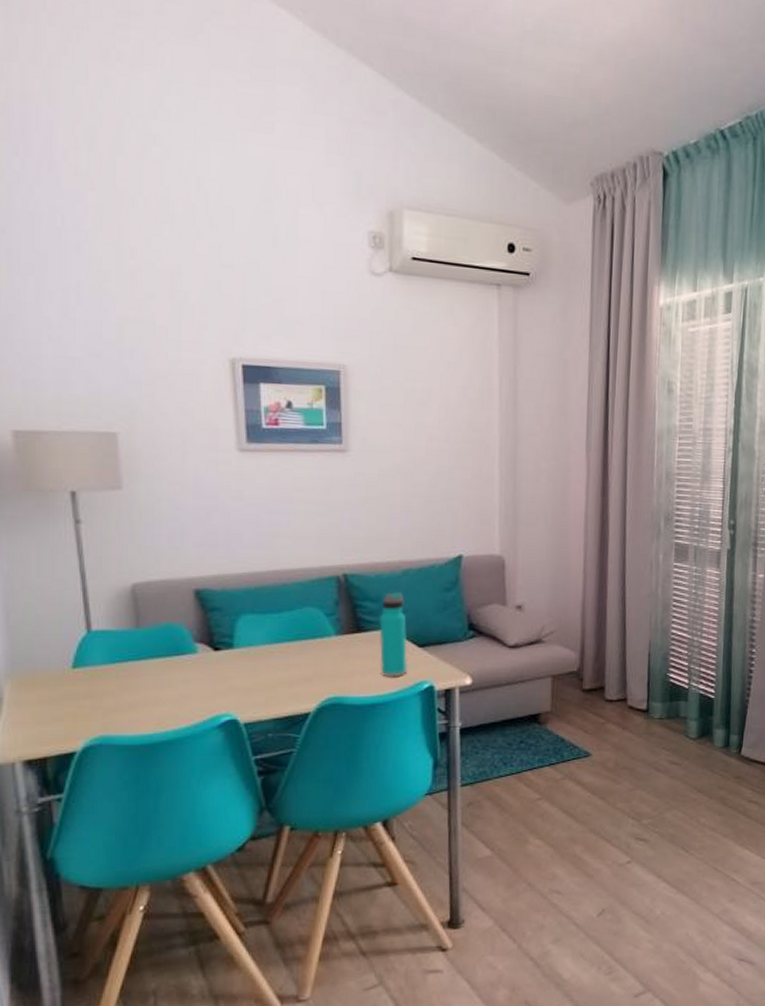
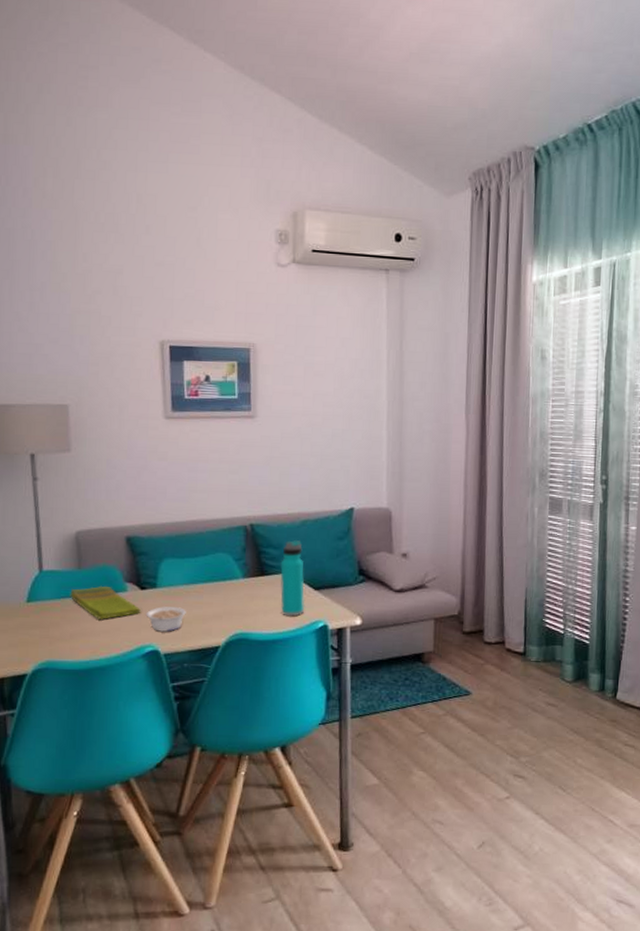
dish towel: none [127,647,216,686] -> present [70,585,142,619]
legume: none [221,670,270,698] -> present [145,606,186,632]

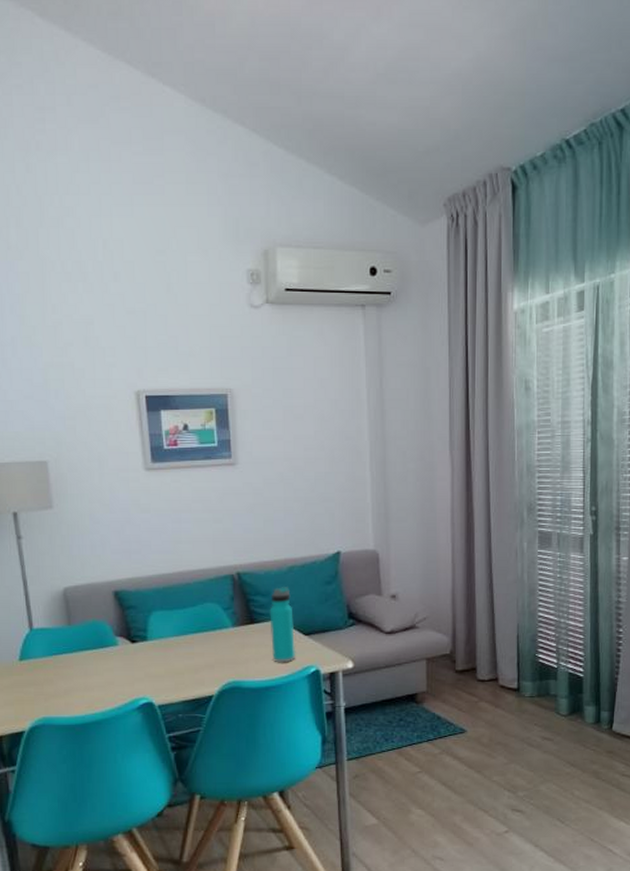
dish towel: present [70,585,142,619] -> none [61,641,134,674]
legume: present [145,606,186,632] -> none [138,659,178,684]

